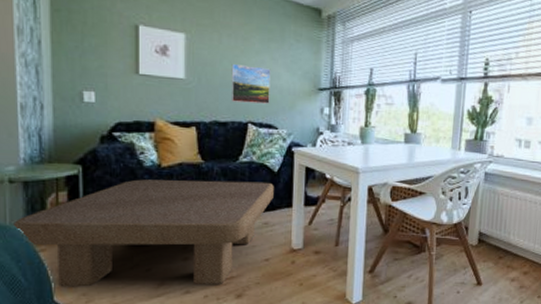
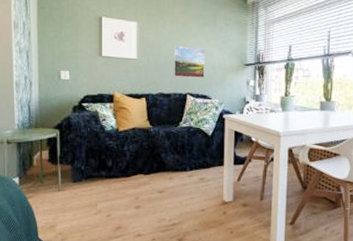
coffee table: present [13,179,274,287] -> none [10,141,208,230]

